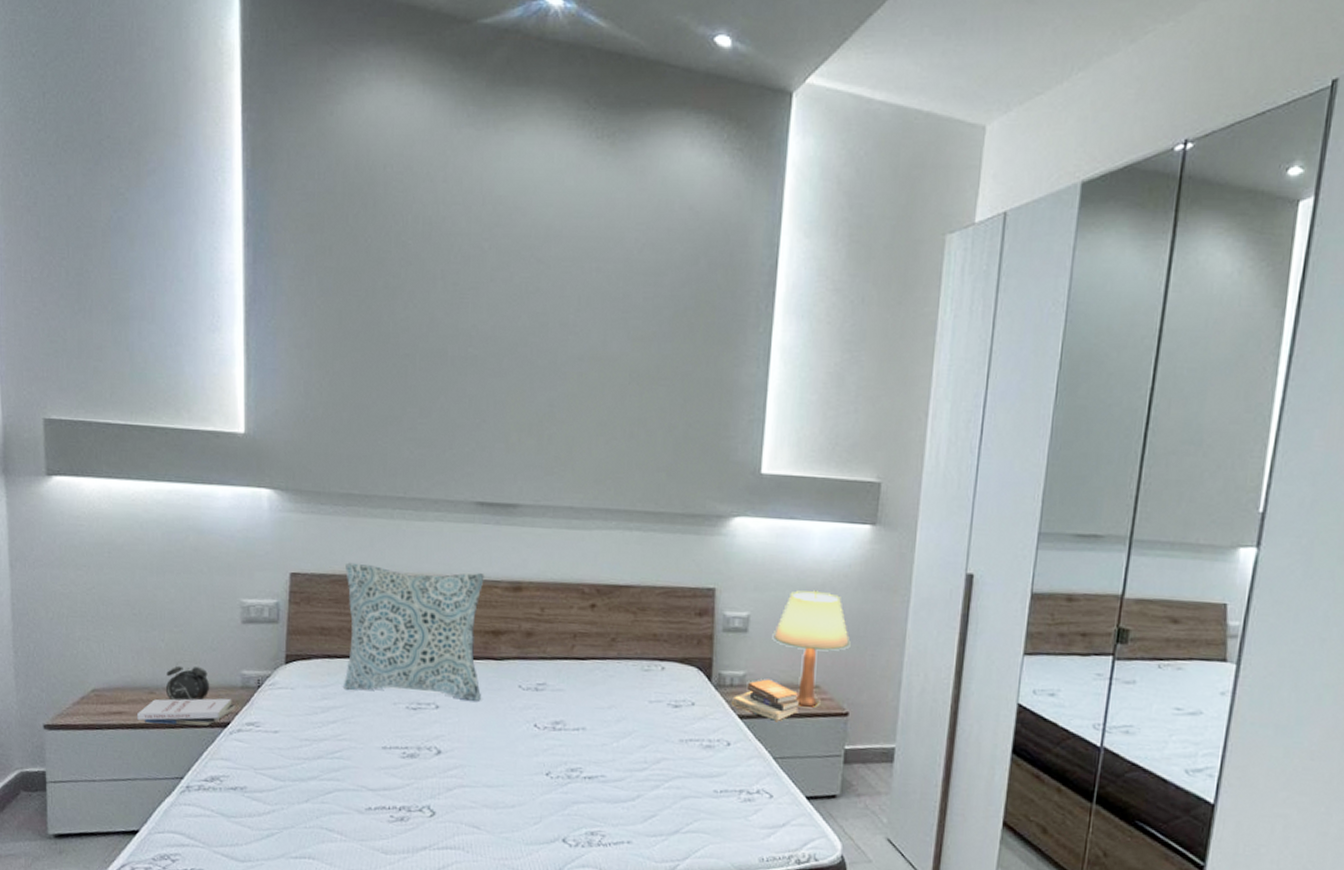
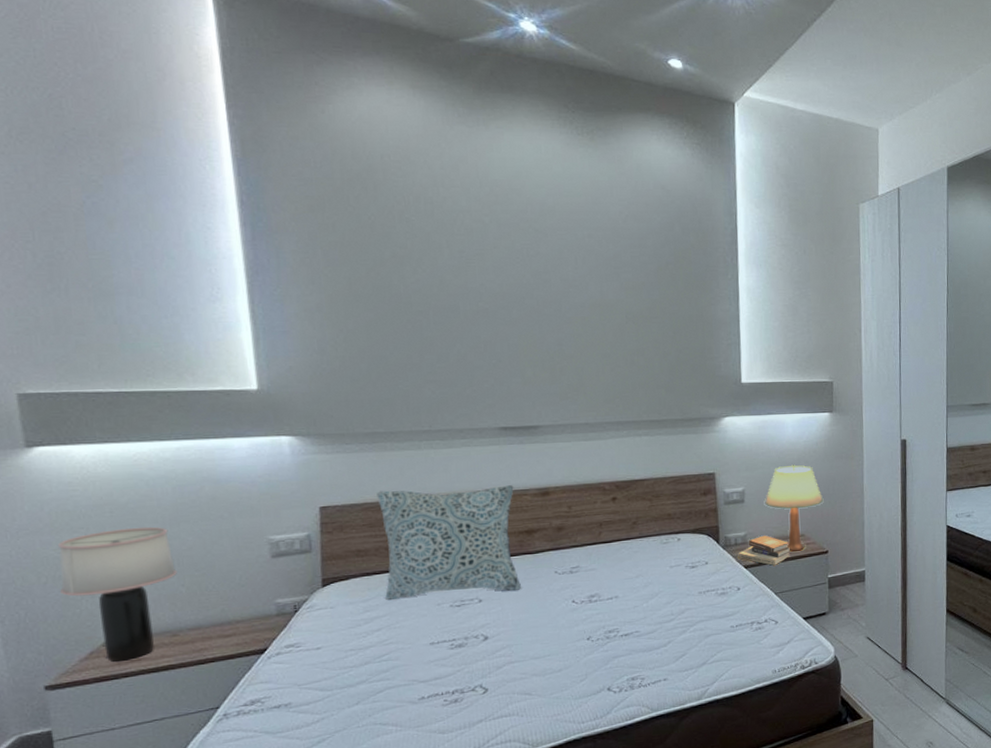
table lamp: none [63,571,159,712] -> present [57,526,177,662]
books: present [137,698,236,727] -> none [159,626,273,665]
alarm clock: present [165,659,210,701] -> none [190,598,242,639]

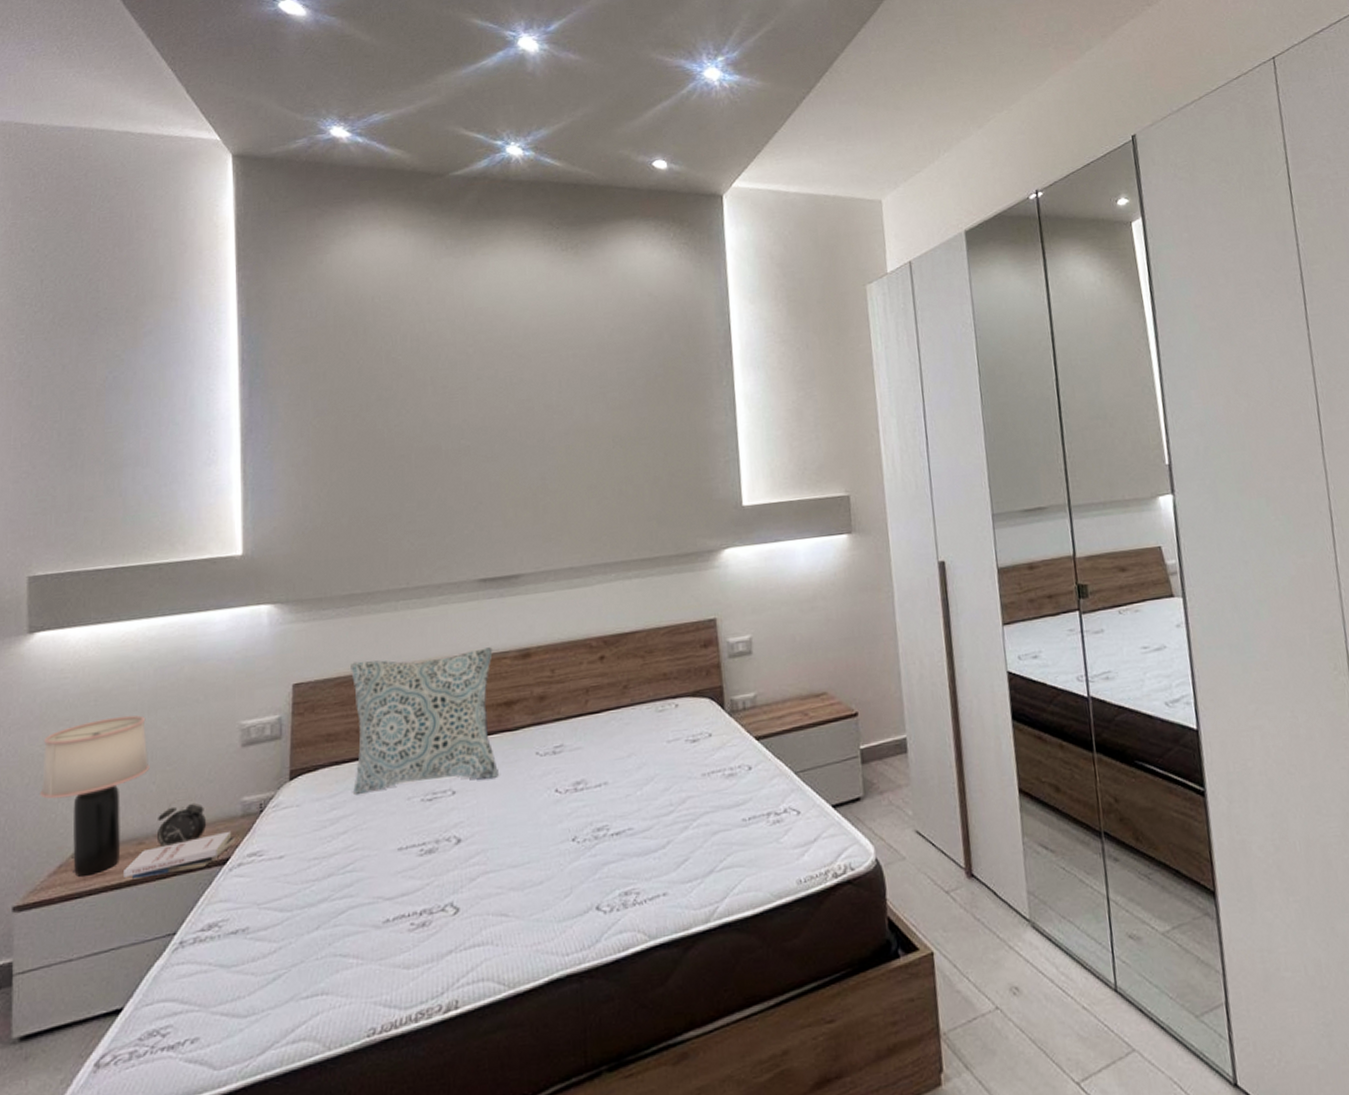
books: none [159,626,273,665] -> present [124,830,236,880]
alarm clock: none [190,598,242,639] -> present [156,797,207,848]
books: present [738,535,791,566] -> none [747,695,811,735]
table lamp: present [765,465,823,552] -> none [776,602,847,716]

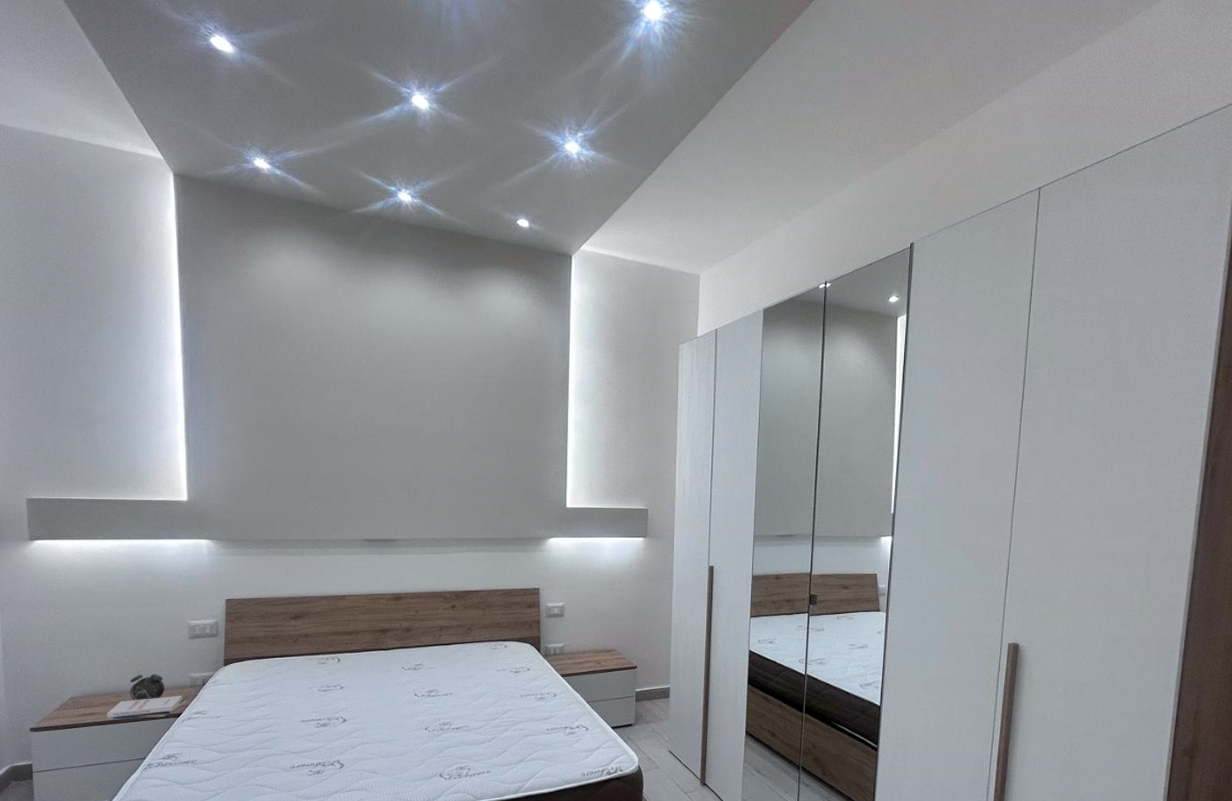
table lamp: present [40,715,150,877] -> none [45,607,123,713]
pillow: present [351,647,498,796] -> none [268,588,374,682]

